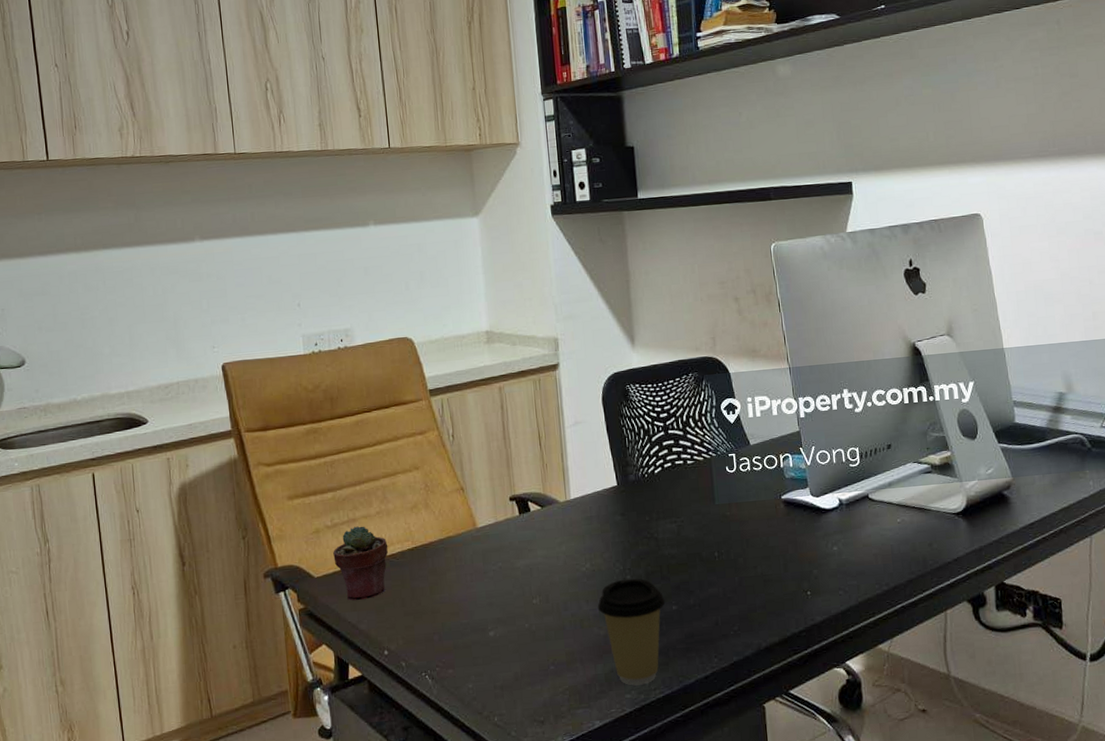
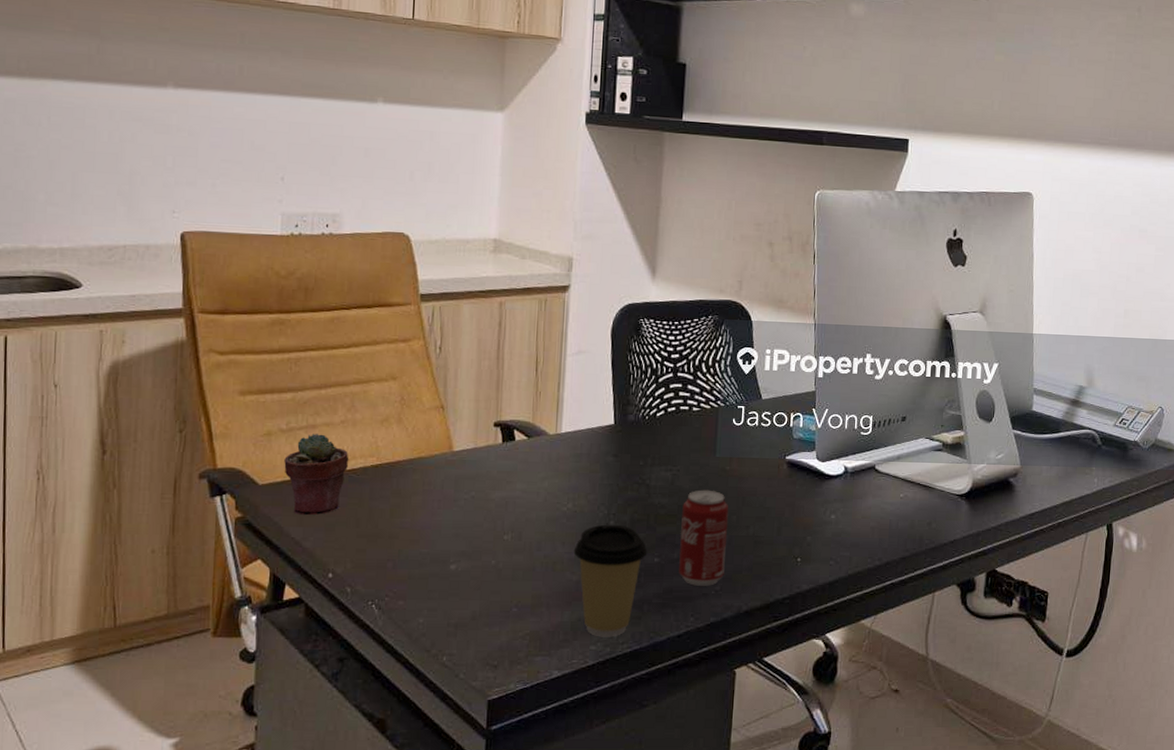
beverage can: none [691,536,740,628] -> present [679,489,729,586]

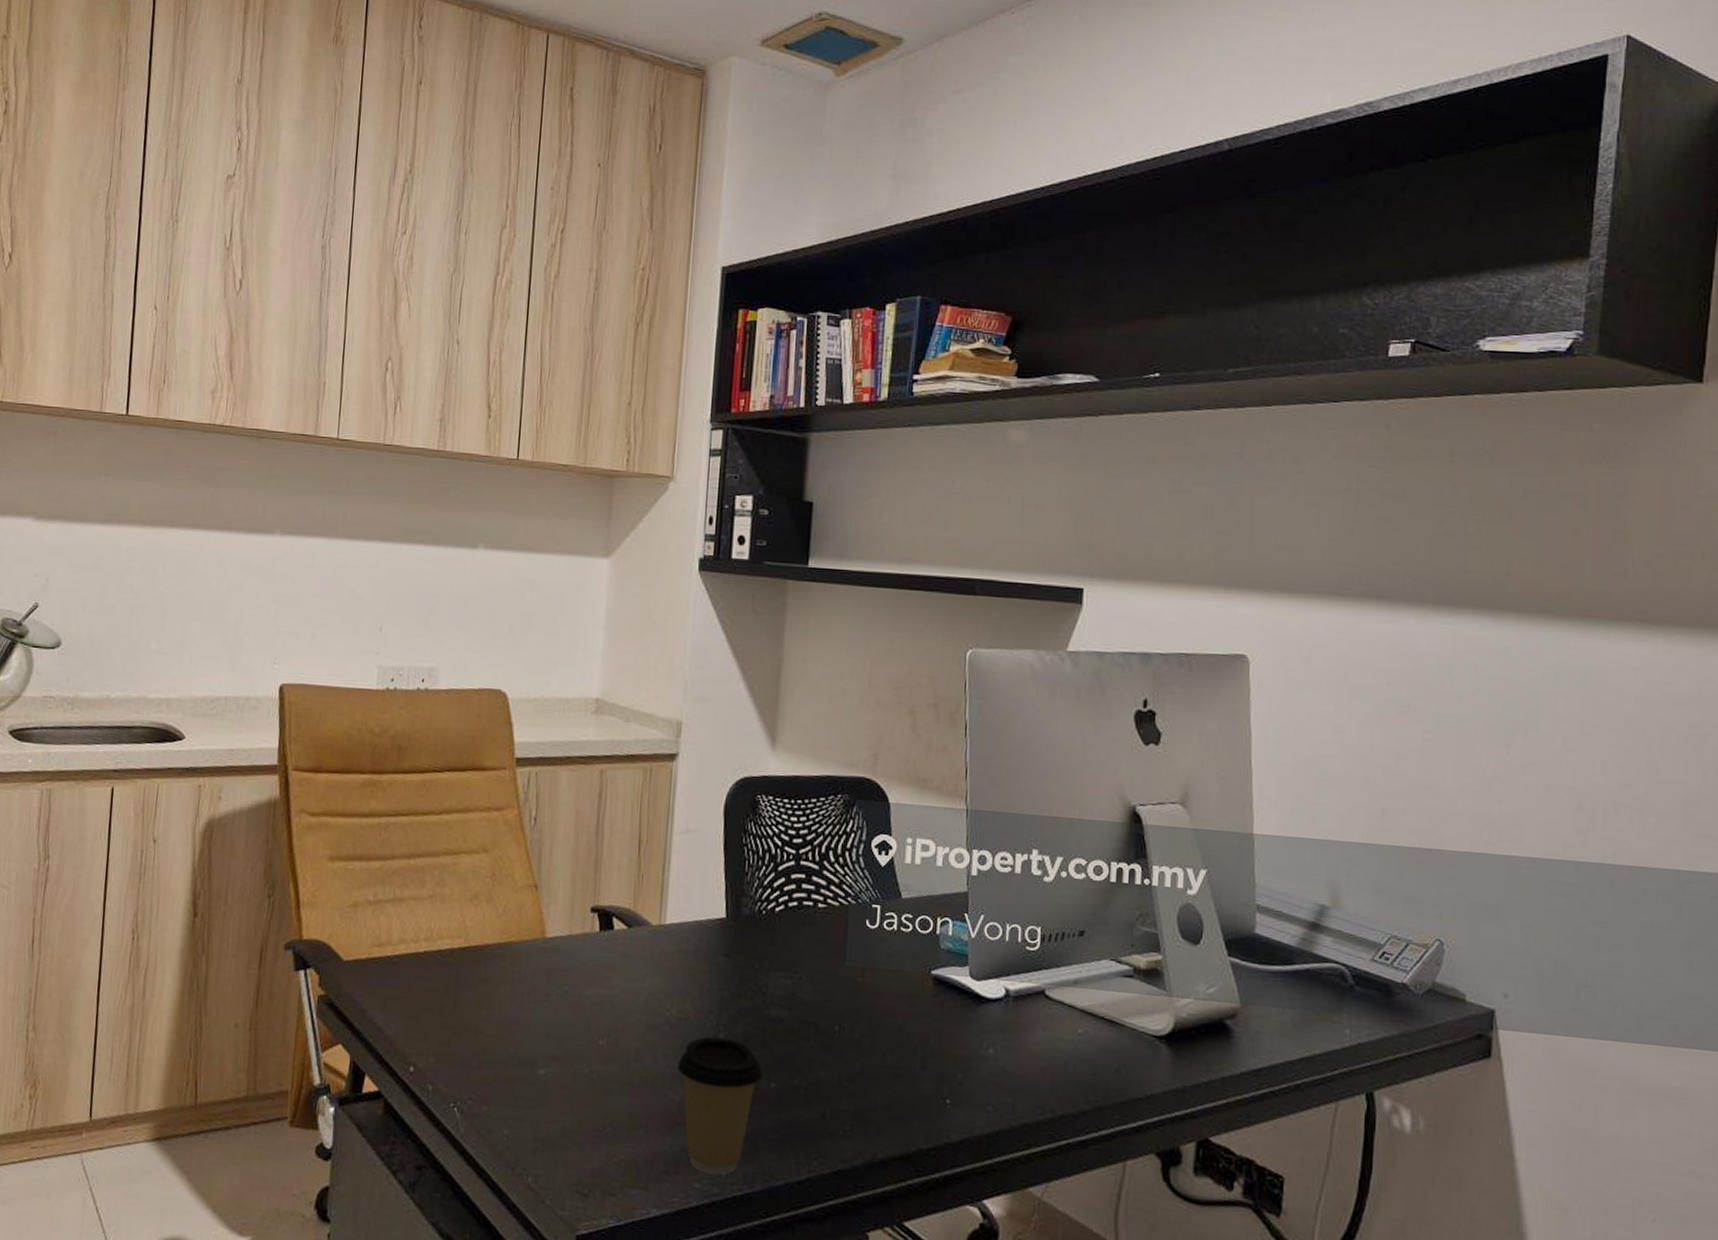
potted succulent: present [284,434,349,516] -> none [369,908,436,999]
beverage can: present [679,489,729,586] -> none [800,1004,861,1124]

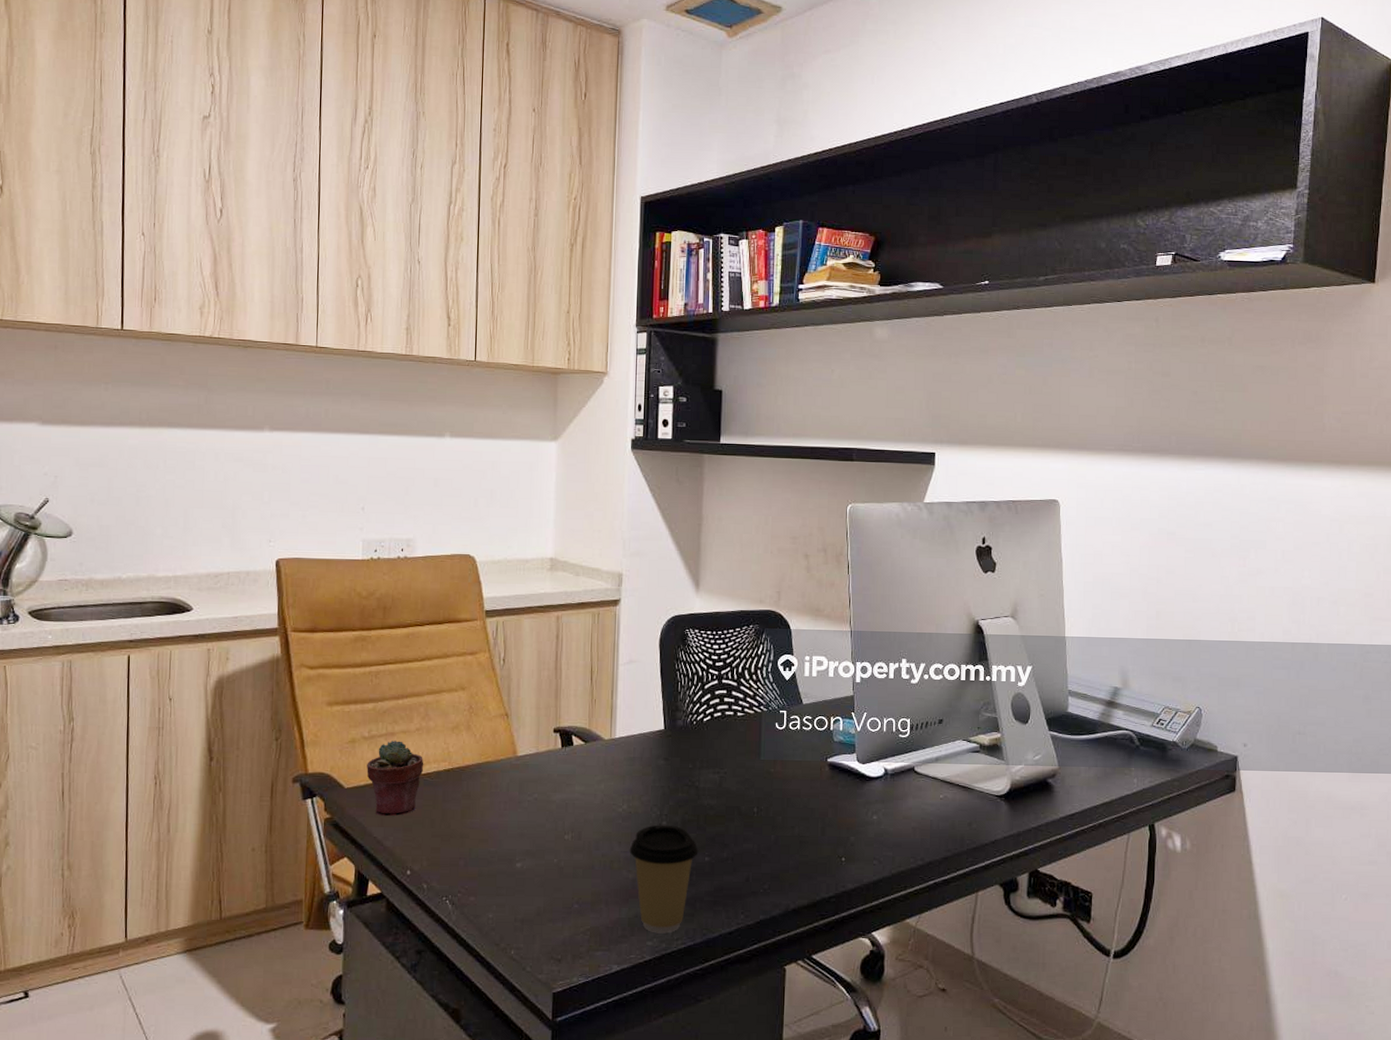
potted succulent: none [369,908,436,999] -> present [367,741,424,817]

